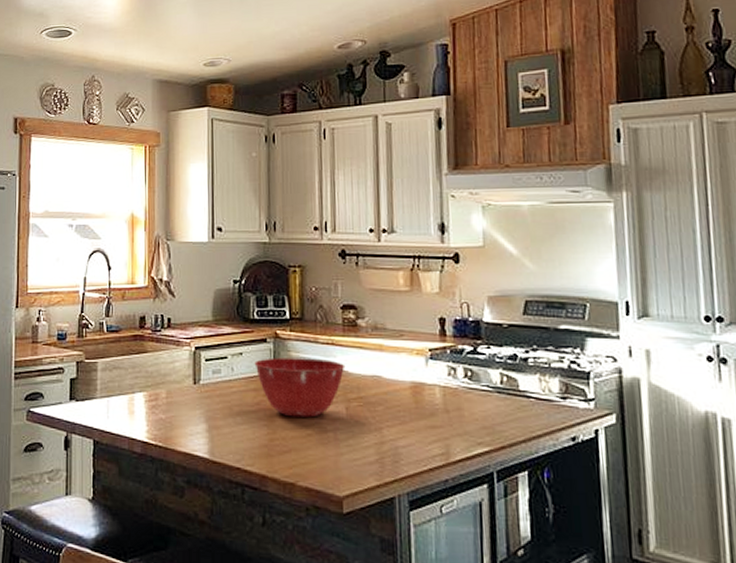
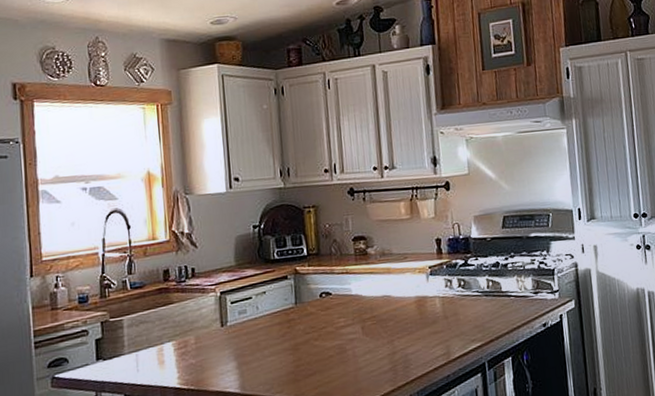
mixing bowl: present [254,358,346,418] -> none [277,287,359,343]

